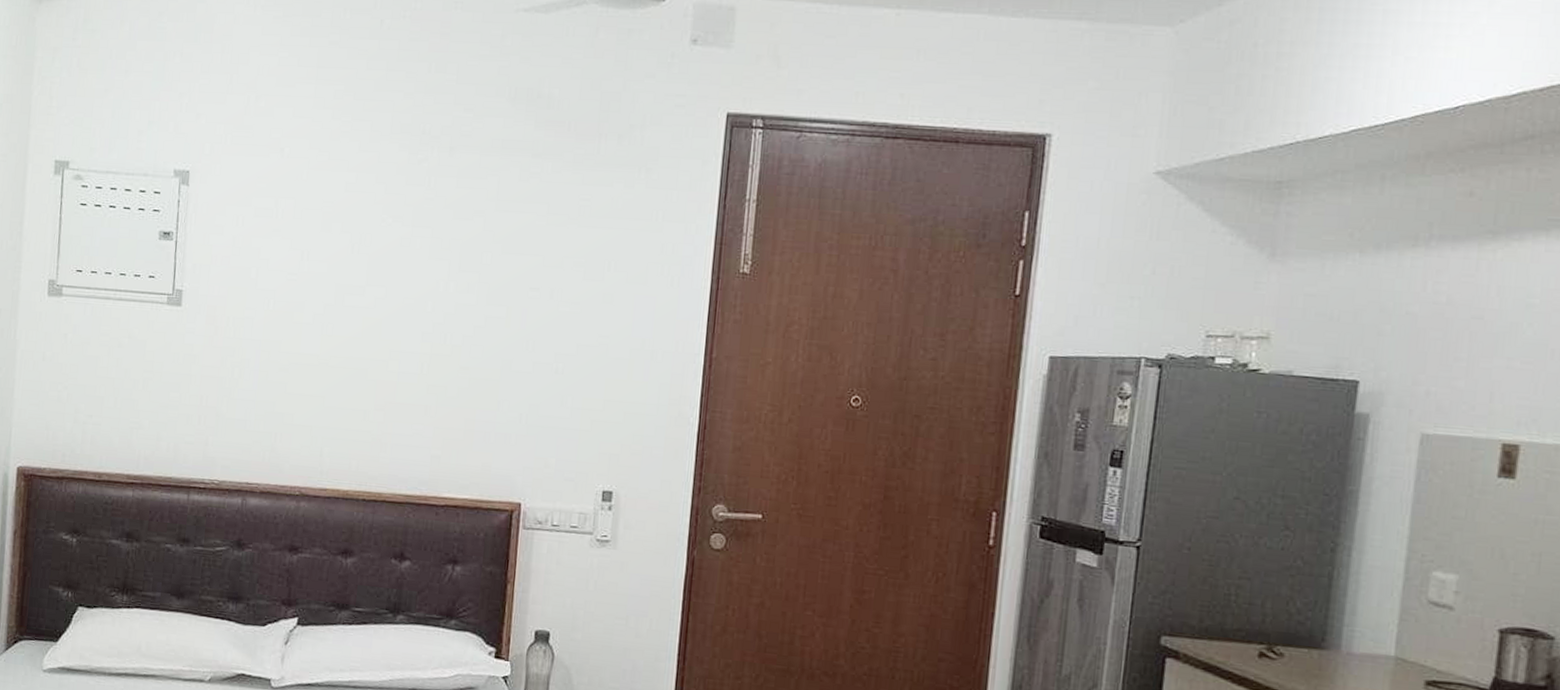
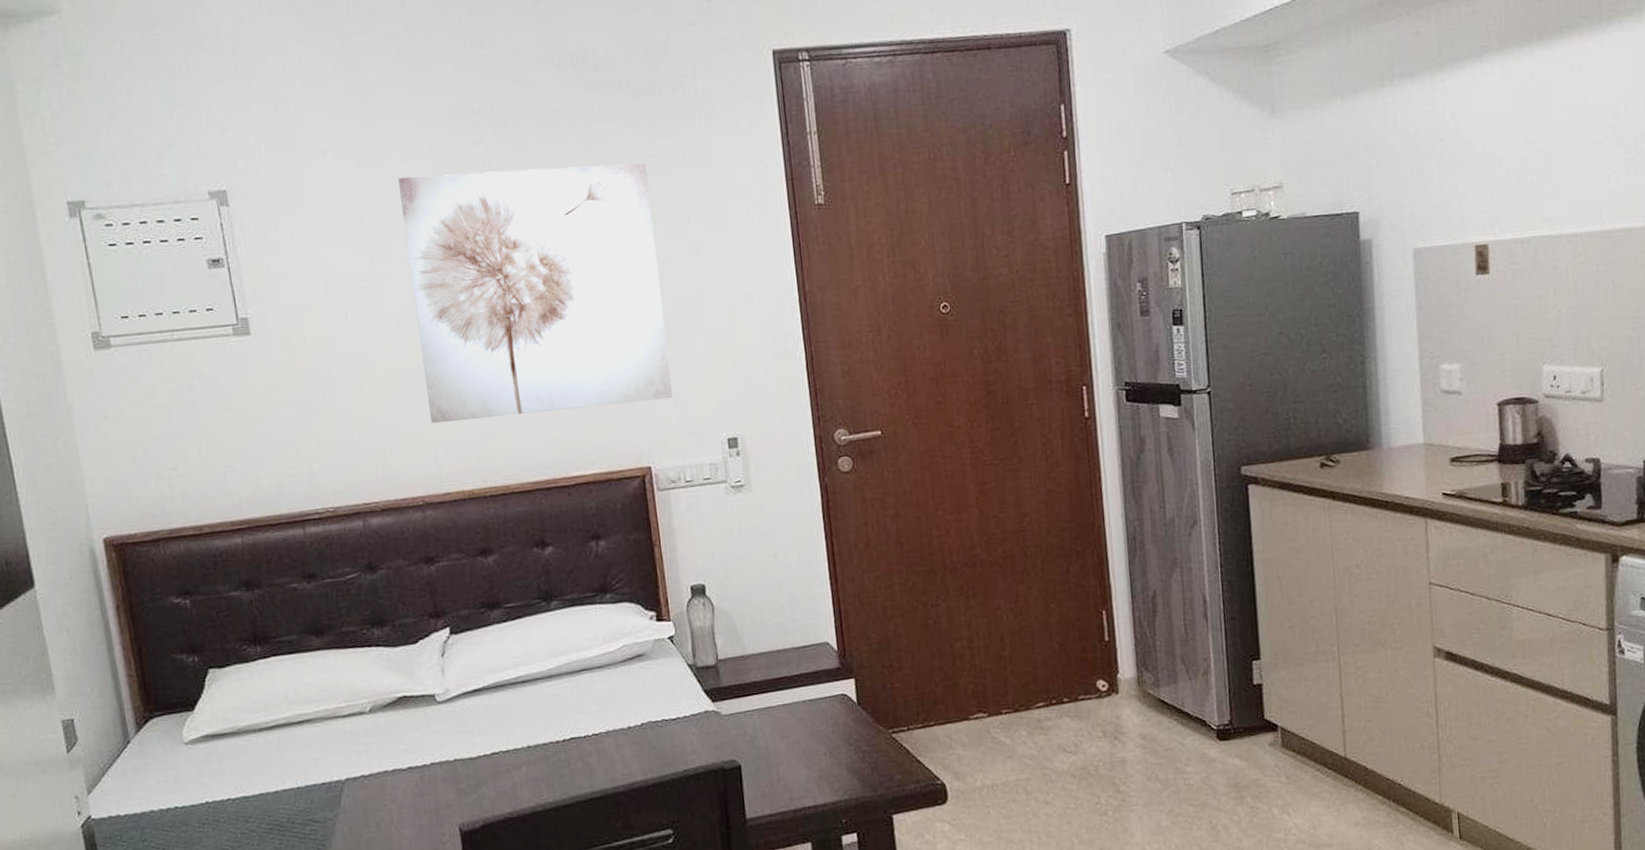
wall art: none [323,183,578,440] -> present [398,163,673,424]

